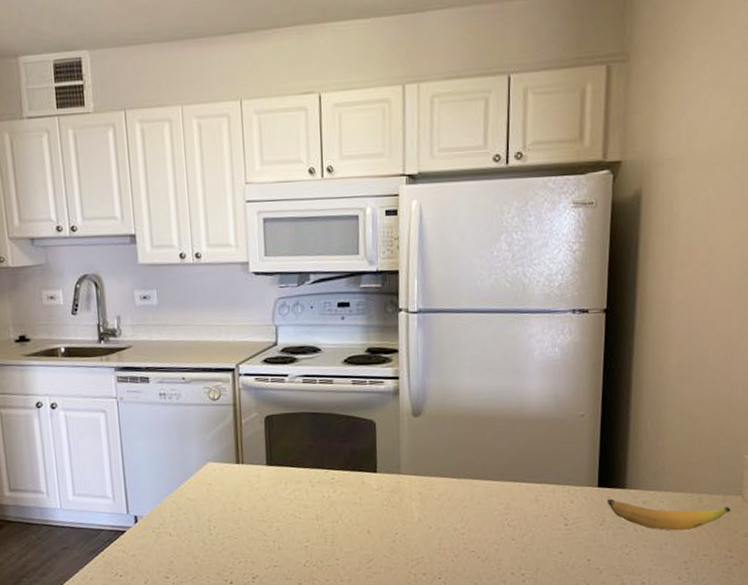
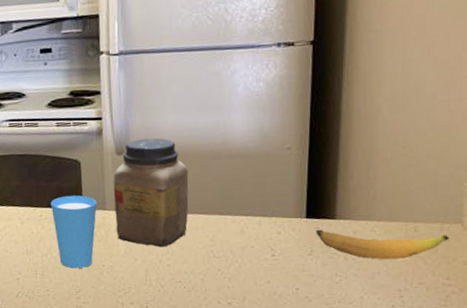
cup: none [344,457,392,536] -> present [51,195,98,269]
jar: none [408,400,485,515] -> present [113,138,189,248]

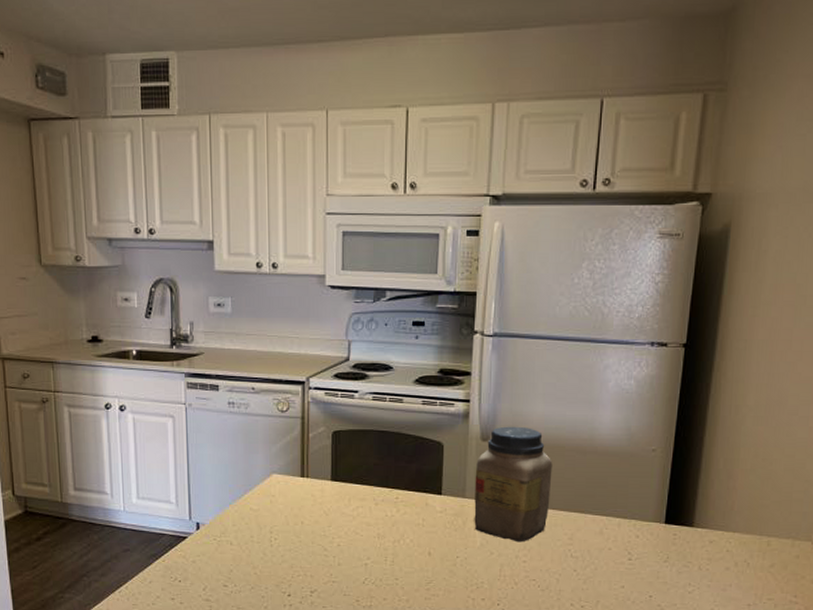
cup: present [51,195,98,269] -> none [409,479,457,558]
banana: present [315,229,449,260] -> none [672,536,800,573]

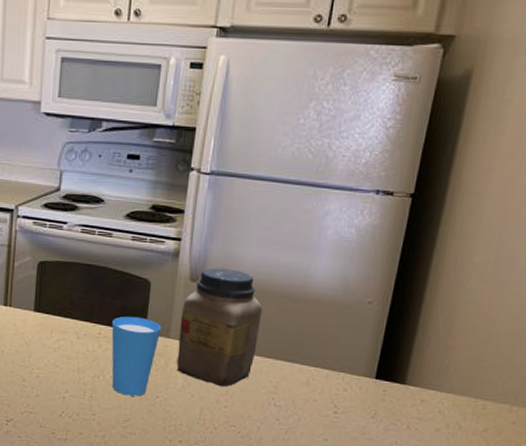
cup: none [409,479,457,558] -> present [111,316,162,396]

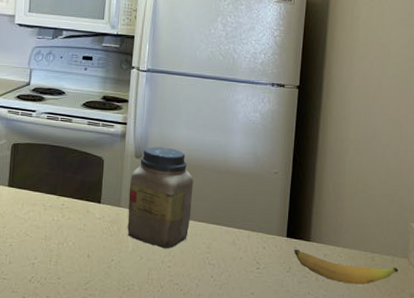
cup: present [111,316,162,396] -> none [73,189,114,260]
banana: none [382,392,516,436] -> present [293,249,399,285]

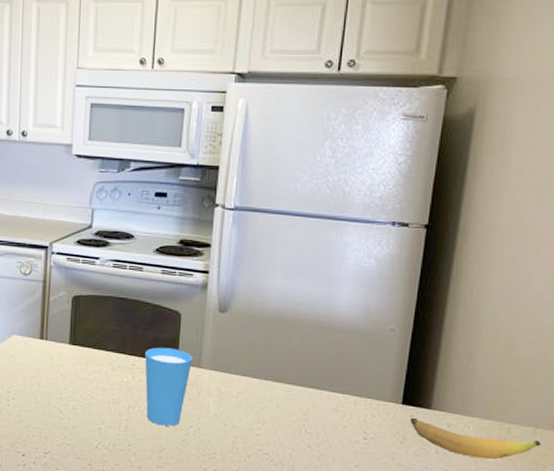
cup: none [73,189,114,260] -> present [145,347,193,426]
jar: present [127,146,194,249] -> none [209,299,290,416]

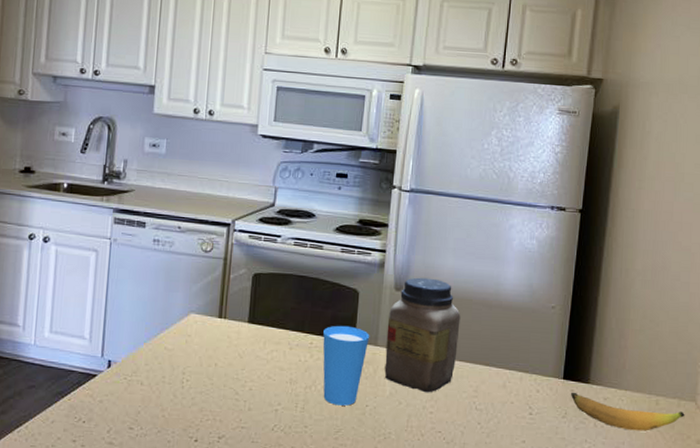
jar: none [209,299,290,416] -> present [384,277,461,393]

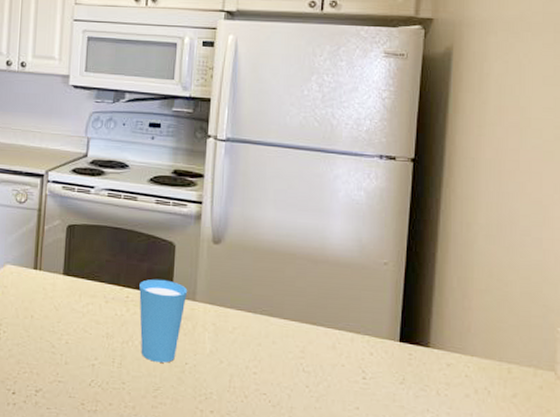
jar: present [384,277,461,393] -> none [204,230,284,353]
banana: present [570,392,685,431] -> none [408,356,543,403]

